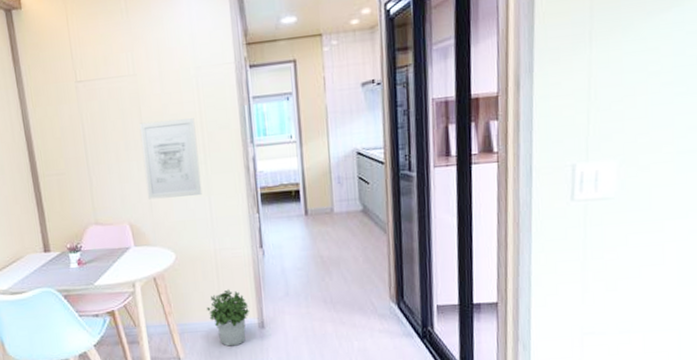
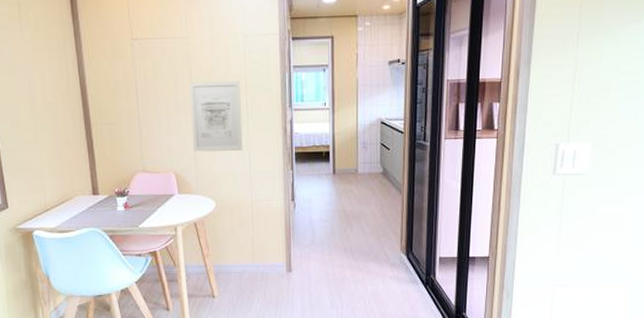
potted plant: present [207,289,249,347] -> none [241,236,279,287]

